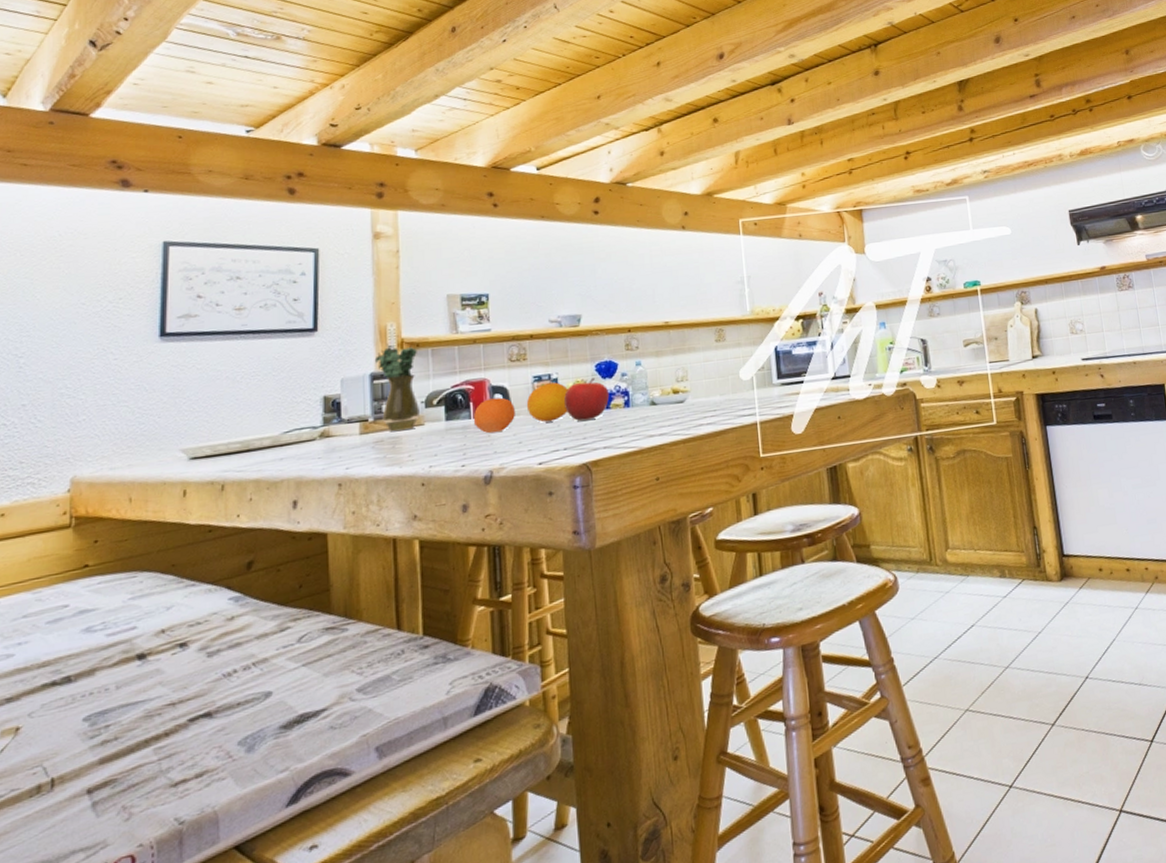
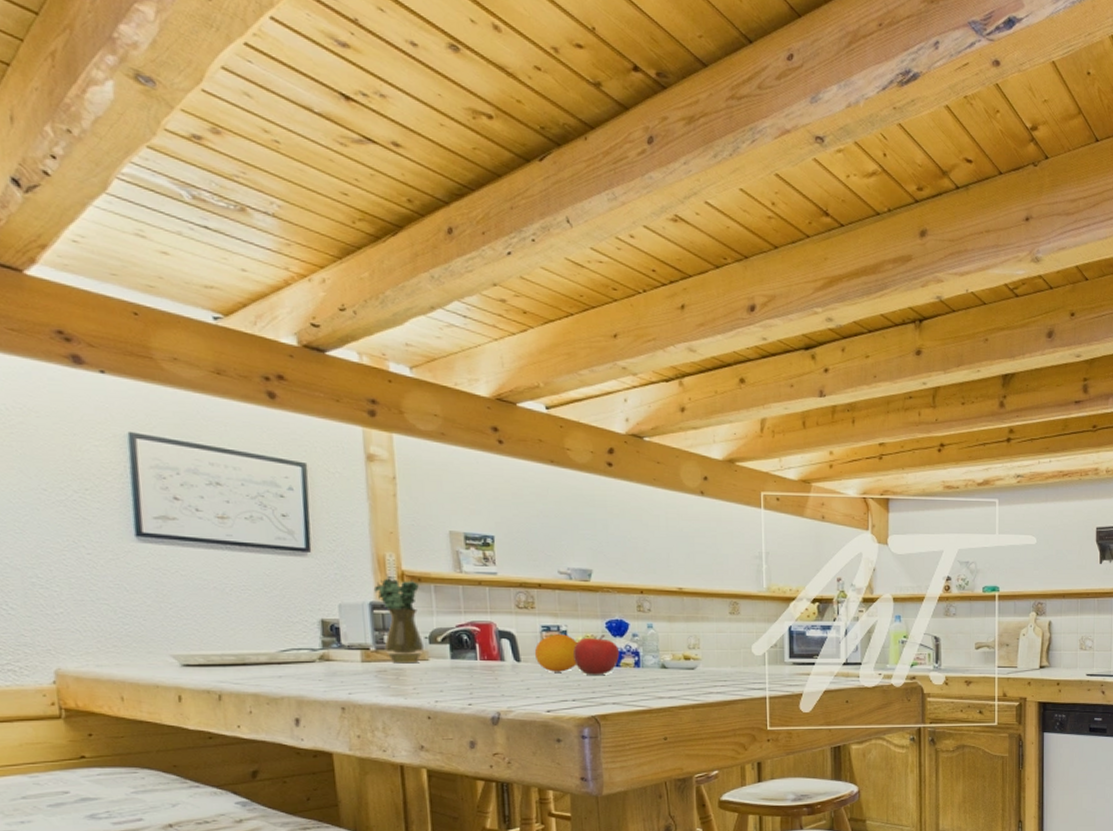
fruit: present [473,397,515,434] -> none [479,643,523,677]

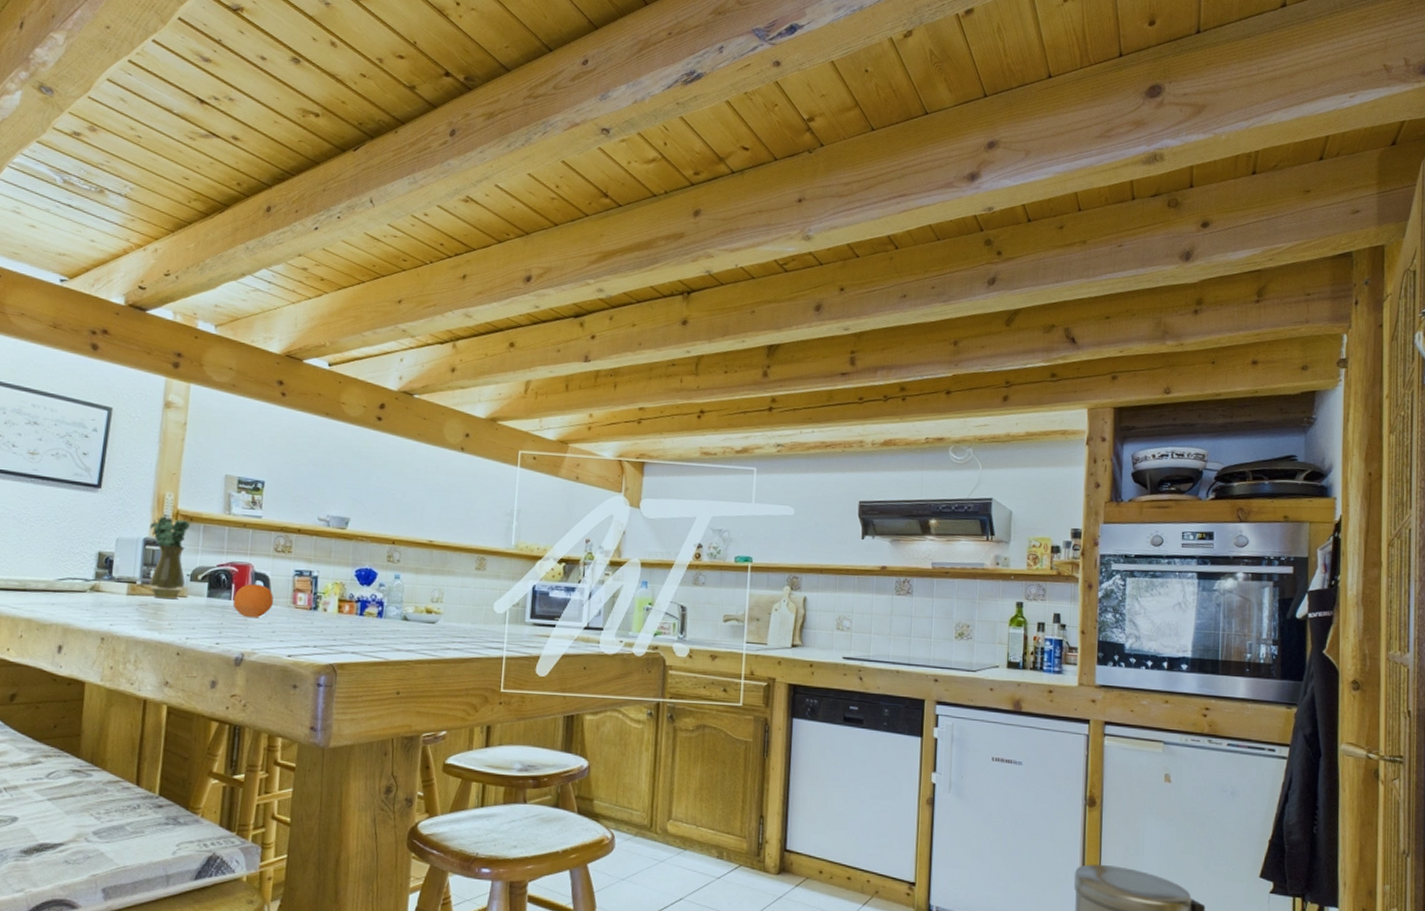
fruit: none [479,643,523,677] -> present [232,584,273,618]
fruit: present [534,634,578,672] -> none [284,579,327,618]
fruit: present [573,634,620,676] -> none [321,582,365,624]

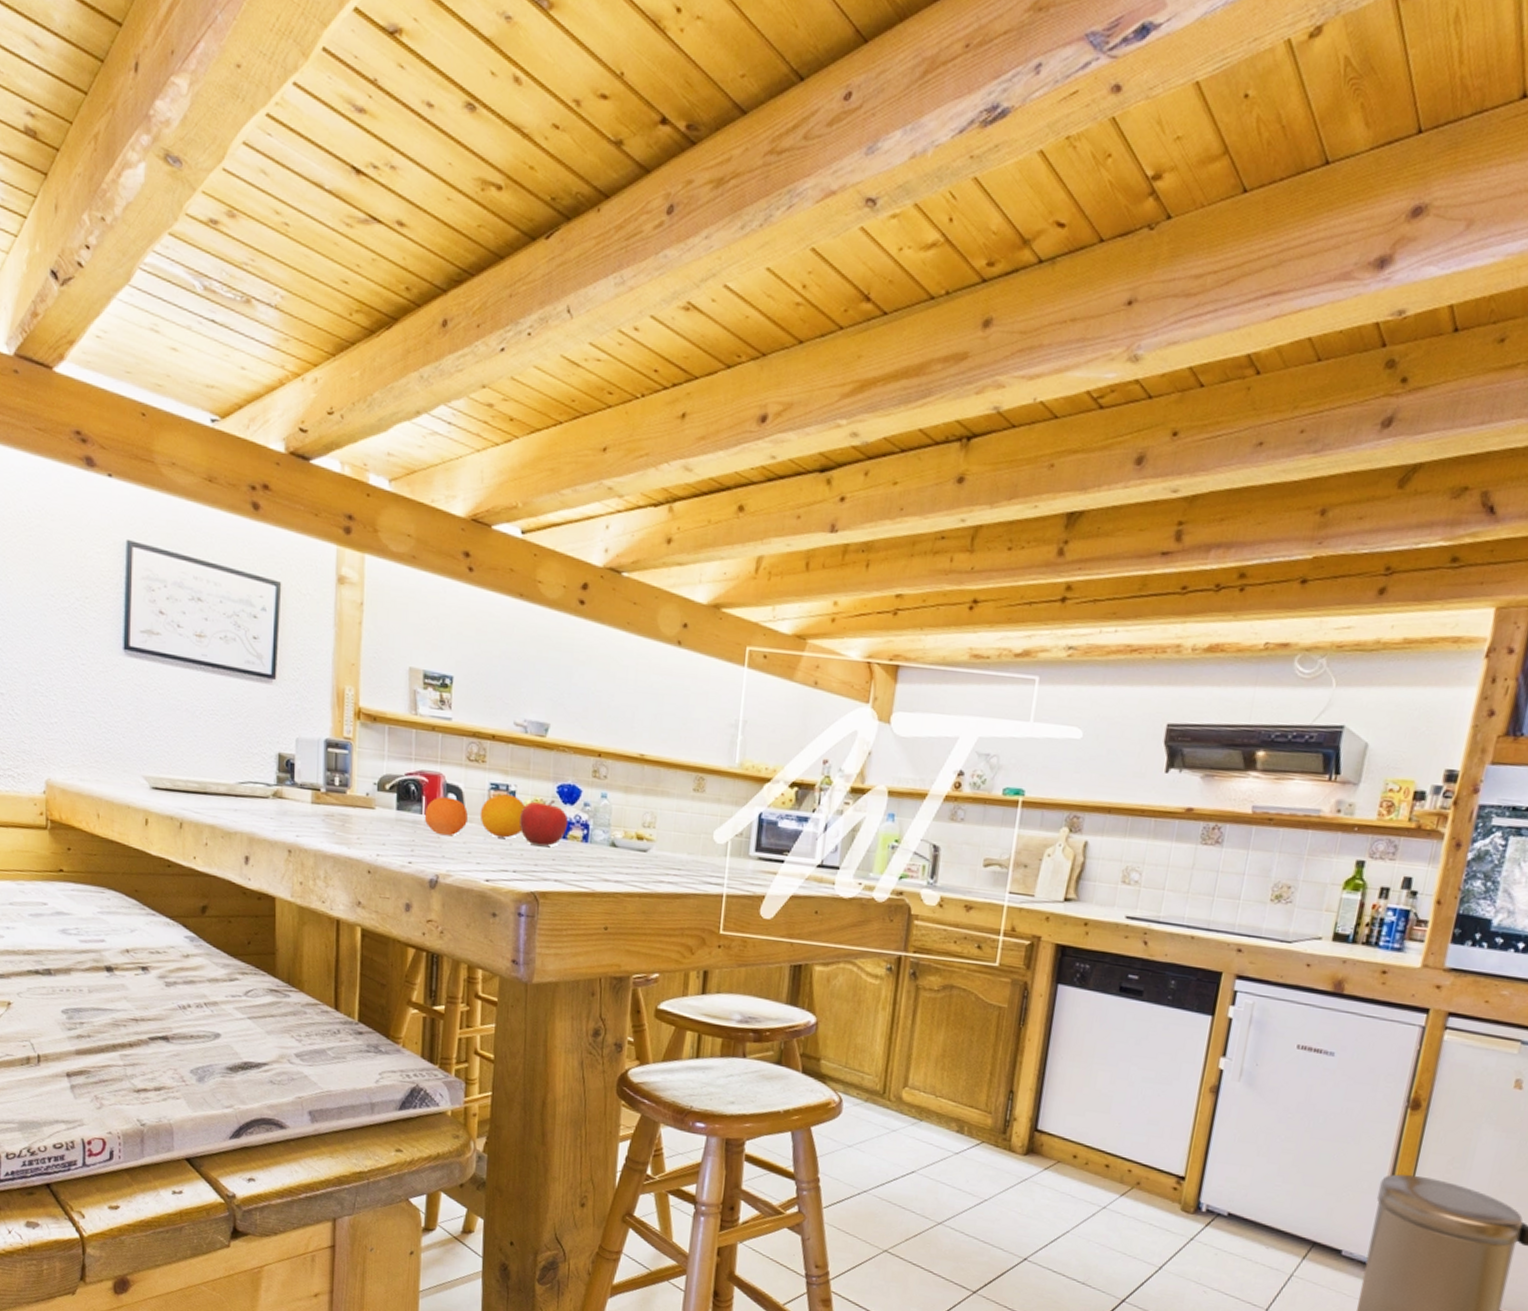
vase: present [149,512,190,600] -> none [330,709,374,811]
fruit: none [284,579,327,618] -> present [479,794,526,838]
fruit: none [321,582,365,624] -> present [520,800,569,847]

